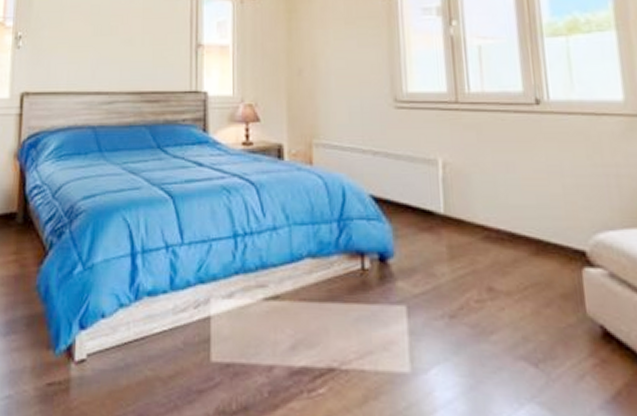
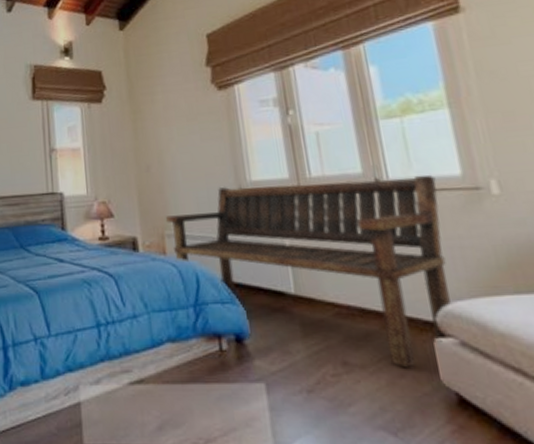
bench: none [314,97,603,298] -> present [165,174,451,368]

